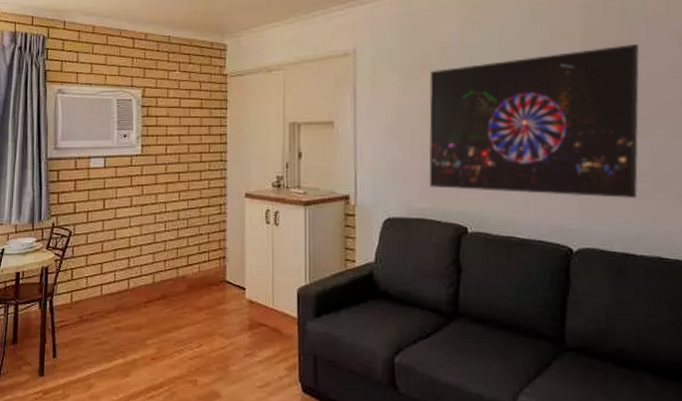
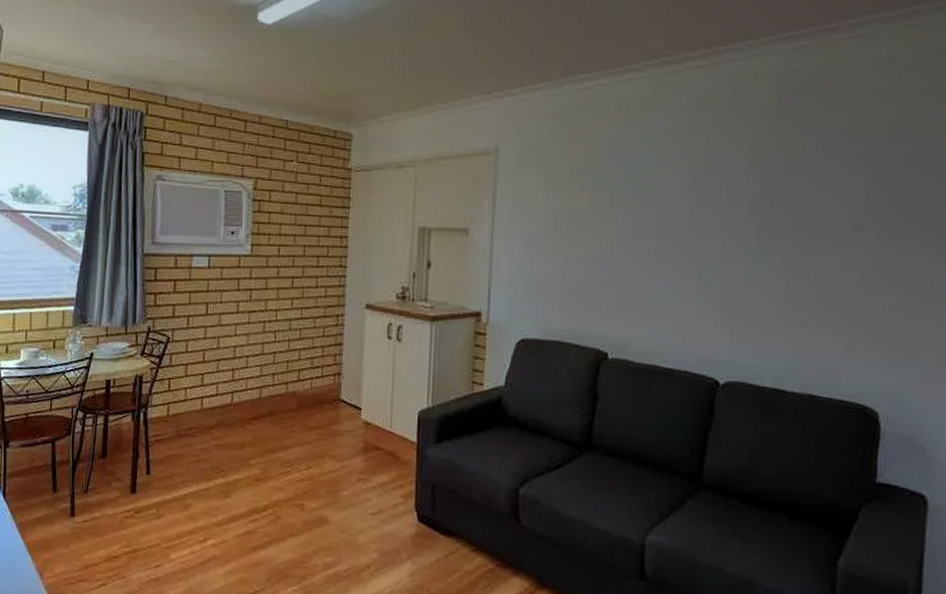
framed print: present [428,44,640,198] -> none [569,159,813,330]

